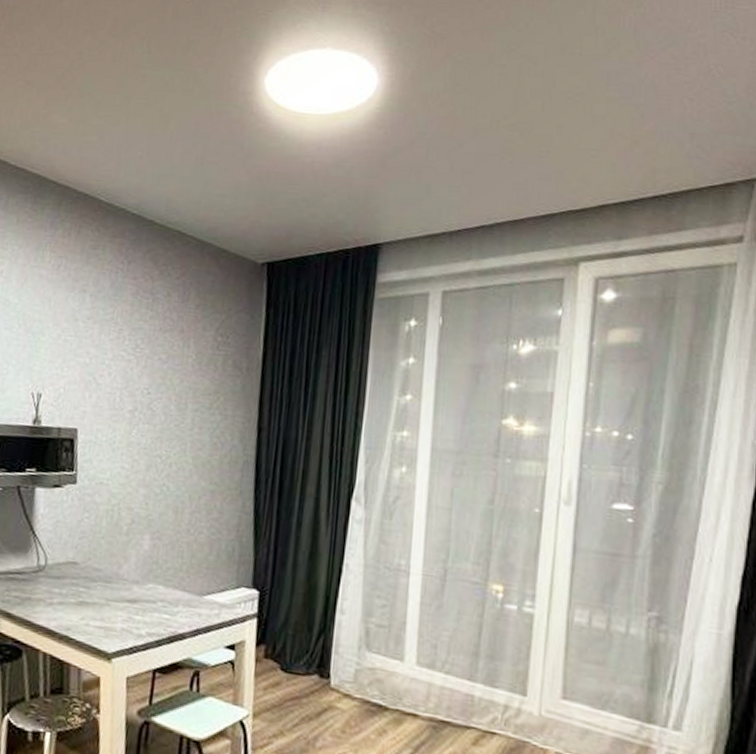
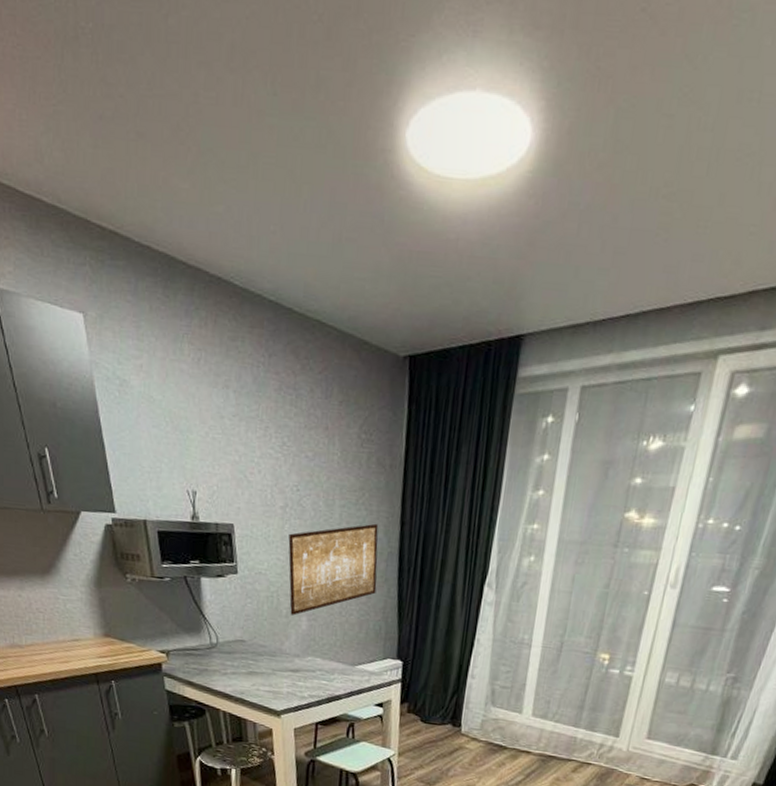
wall art: none [131,429,234,533] -> present [288,523,379,616]

